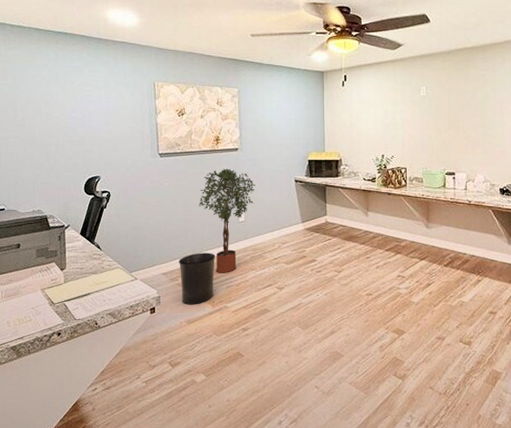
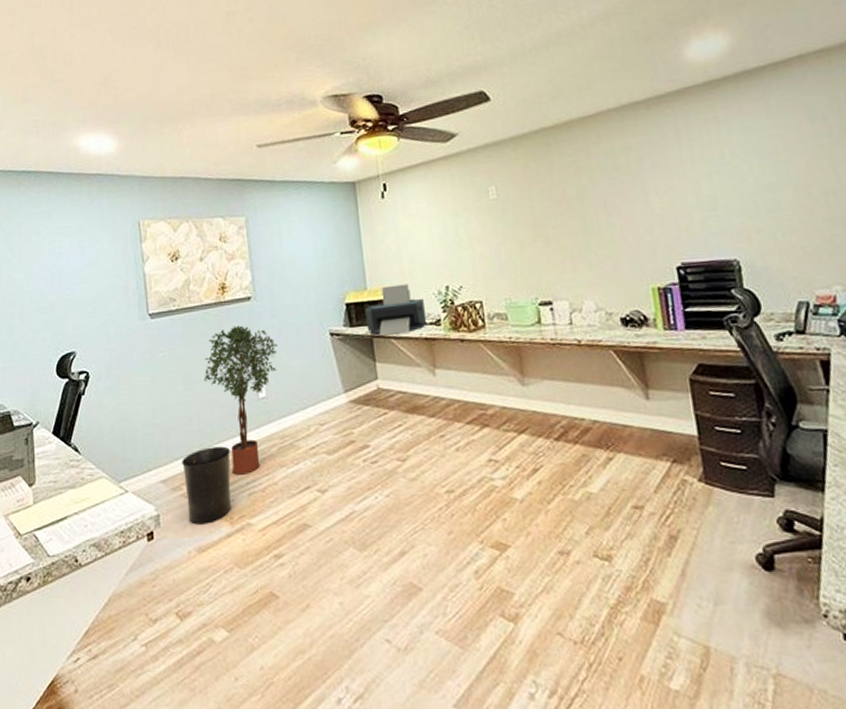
printer: none [322,150,366,185] -> present [365,283,427,336]

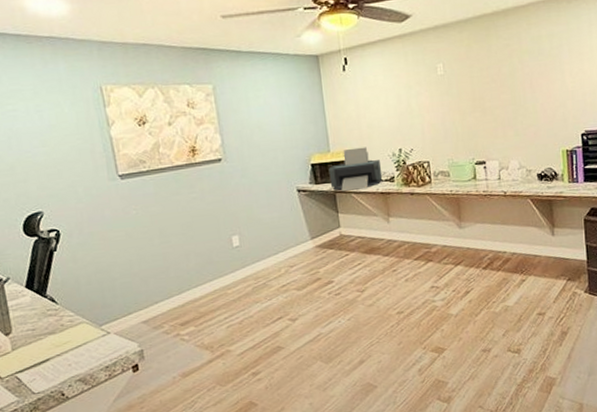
waste bin: present [182,446,231,525] -> none [162,289,211,355]
potted tree: present [204,325,278,475] -> none [178,184,249,312]

